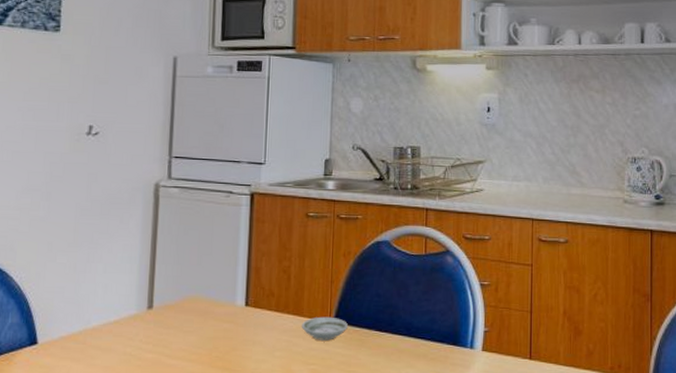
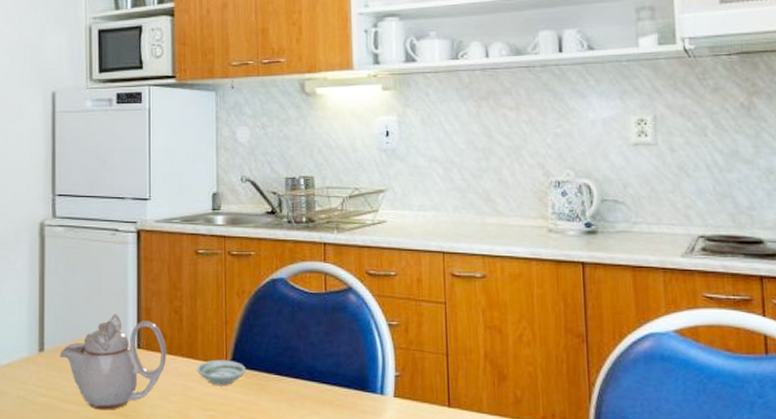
teapot: none [168,273,274,365] -> present [59,314,167,410]

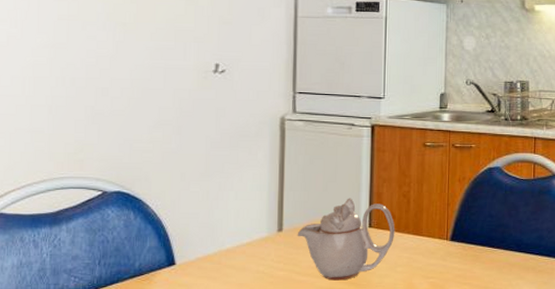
saucer: present [196,359,245,385] -> none [420,235,463,257]

